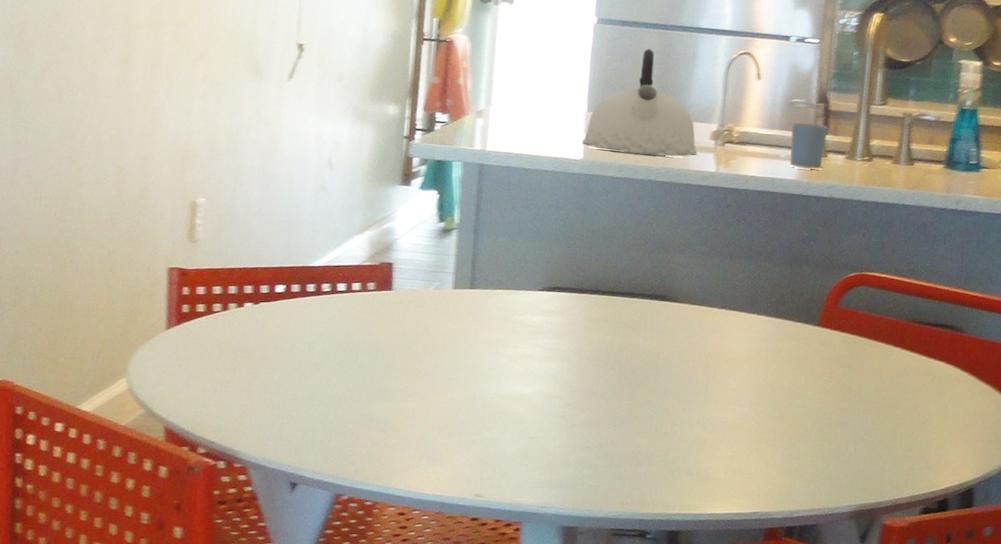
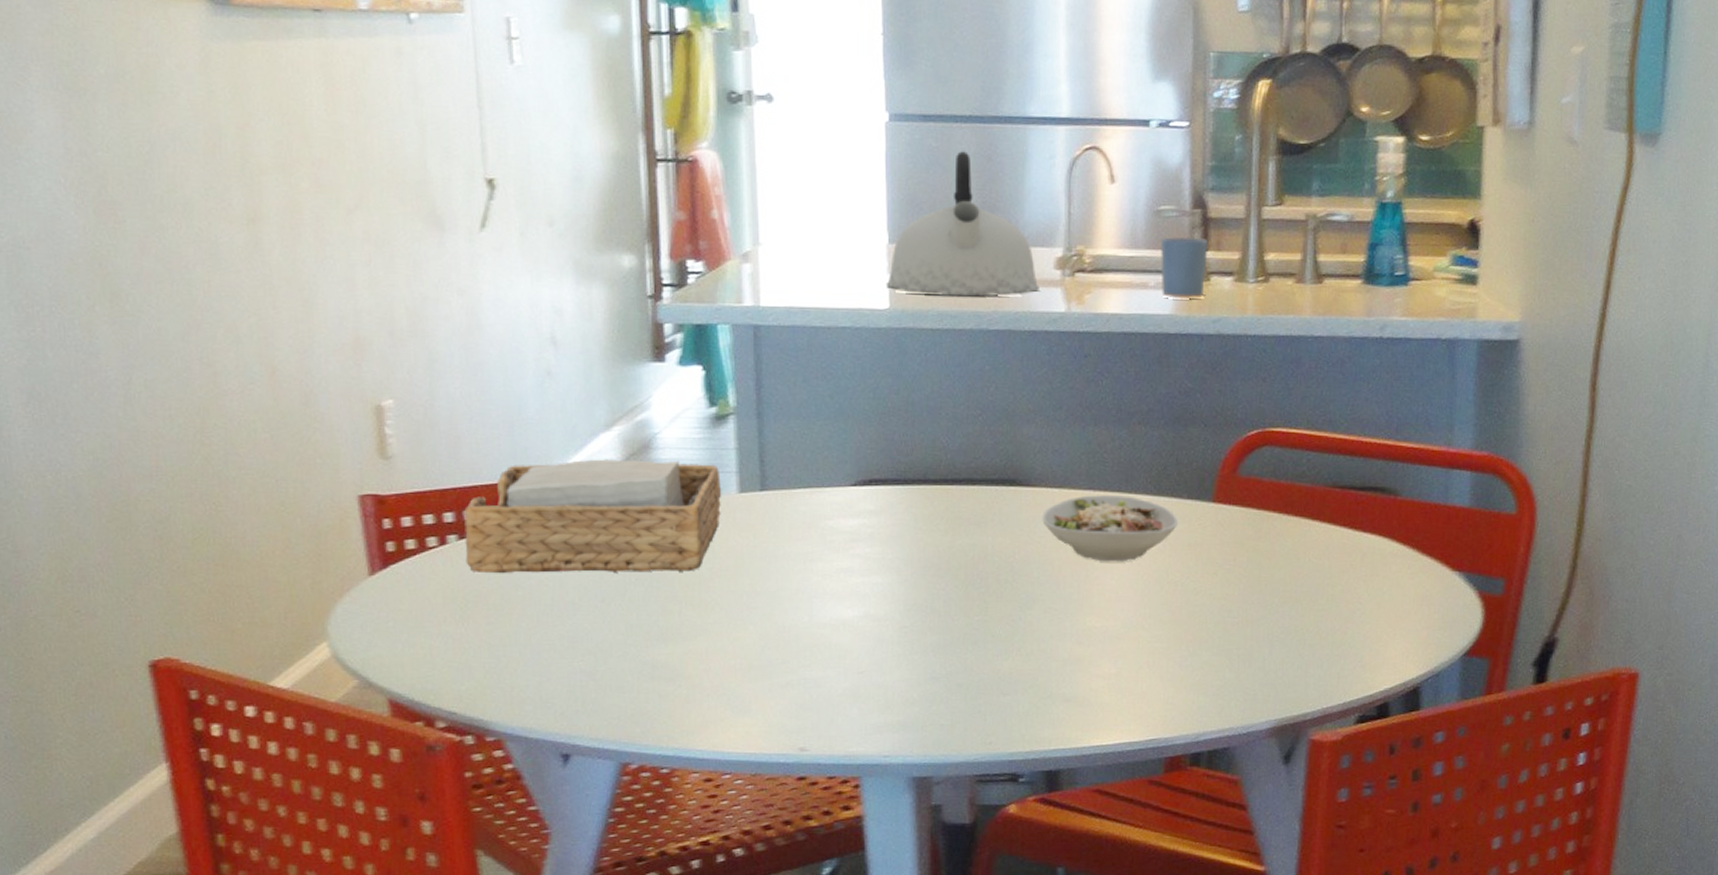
napkin holder: none [240,254,441,347] -> present [464,459,722,574]
salad: none [683,312,790,368] -> present [1042,495,1179,562]

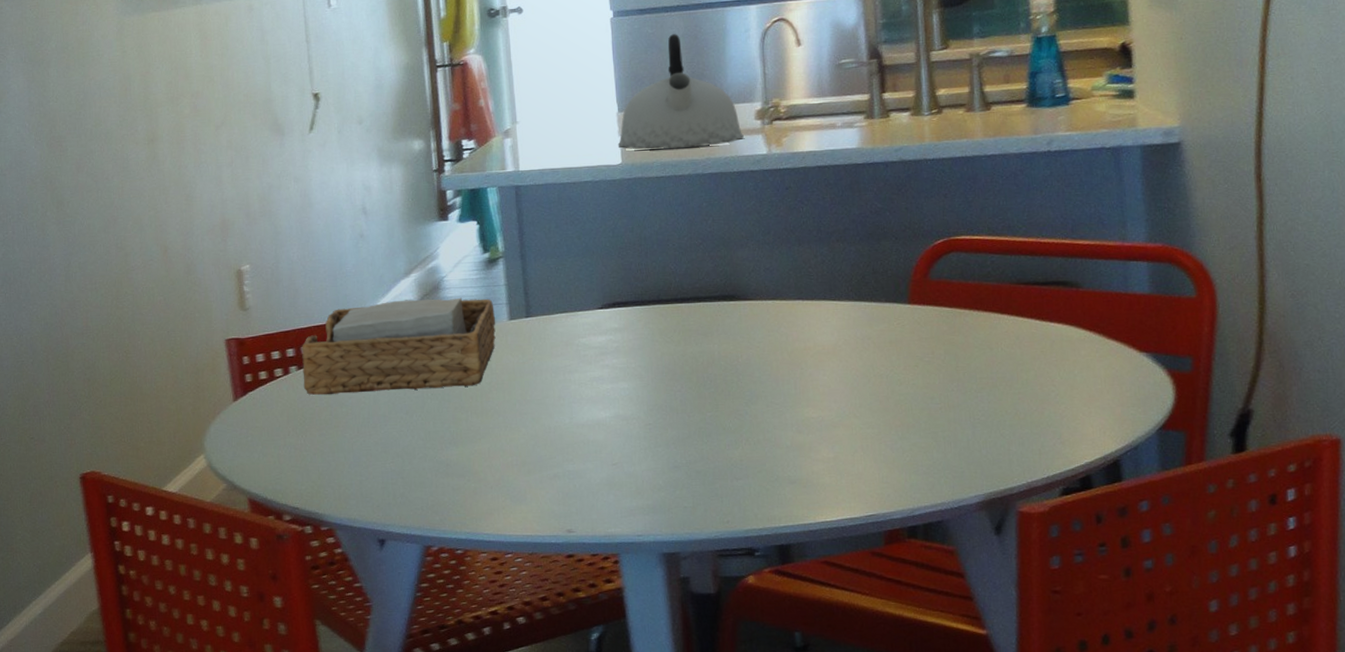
salad: present [1042,495,1179,562] -> none [759,303,880,361]
mug: present [1160,237,1209,300] -> none [843,82,886,135]

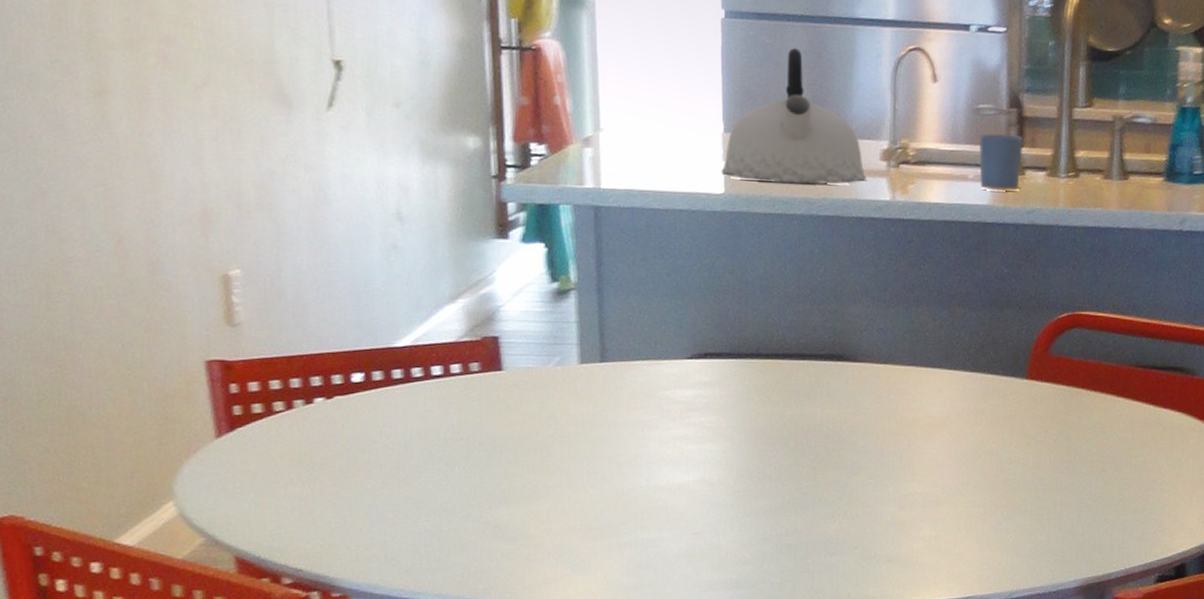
napkin holder: present [302,297,496,395] -> none [311,329,563,438]
mug: none [843,82,886,135] -> present [979,133,1024,192]

